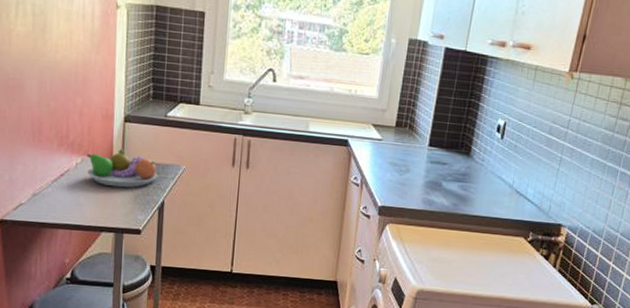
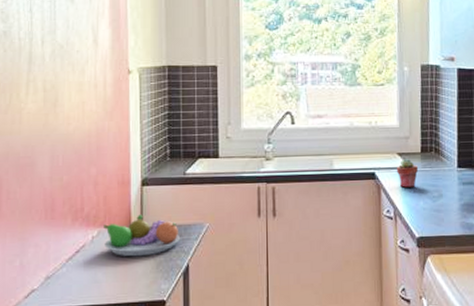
potted succulent: none [369,131,391,159] -> present [396,159,419,188]

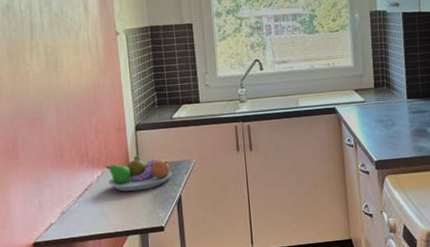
potted succulent: present [396,159,419,188] -> none [353,94,373,119]

